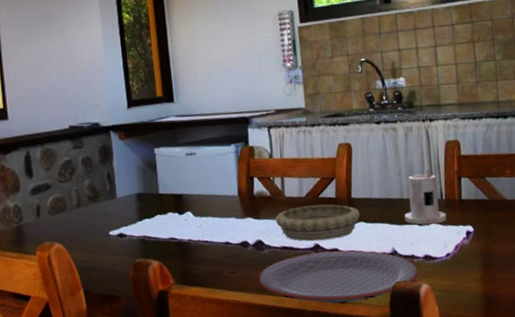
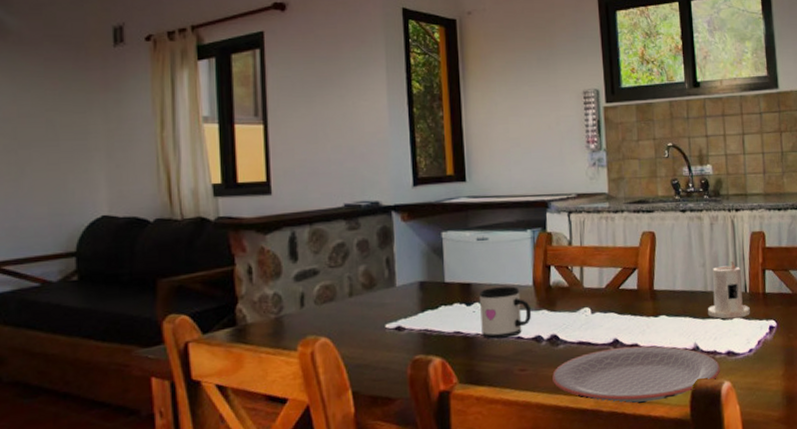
mug: none [190,196,238,245] -> present [480,286,532,339]
decorative bowl: present [275,204,360,242] -> none [572,296,663,336]

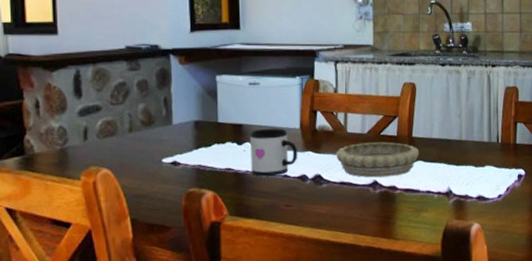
plate: present [552,346,720,404] -> none [315,188,471,240]
decorative bowl: none [572,296,663,336] -> present [336,141,420,178]
candle: present [707,261,750,319] -> none [461,113,501,167]

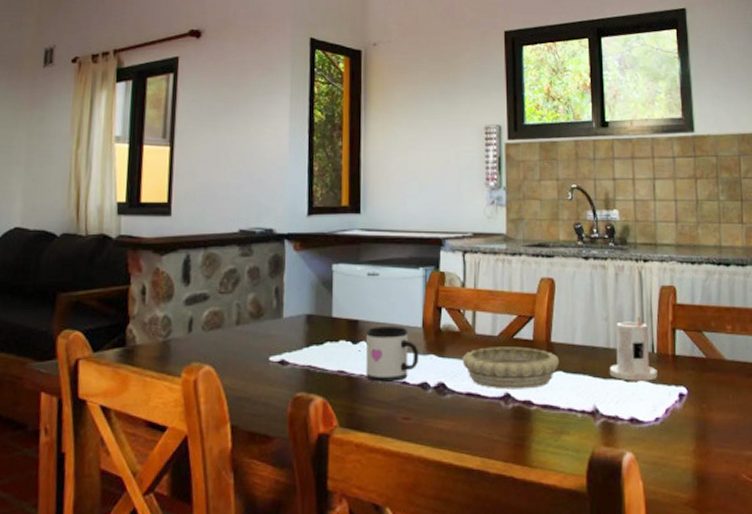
candle: none [461,113,501,167] -> present [609,317,657,381]

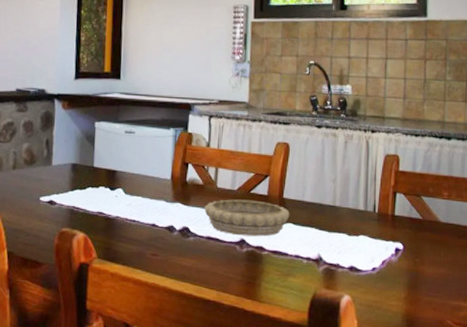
mug: present [366,327,419,382] -> none [121,177,168,224]
candle: present [609,317,657,381] -> none [333,180,377,236]

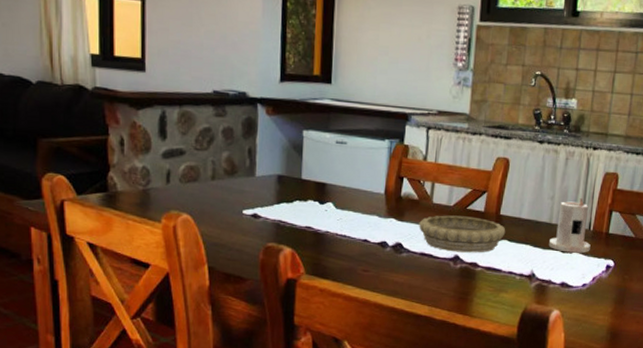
candle: none [333,180,377,236] -> present [548,198,591,253]

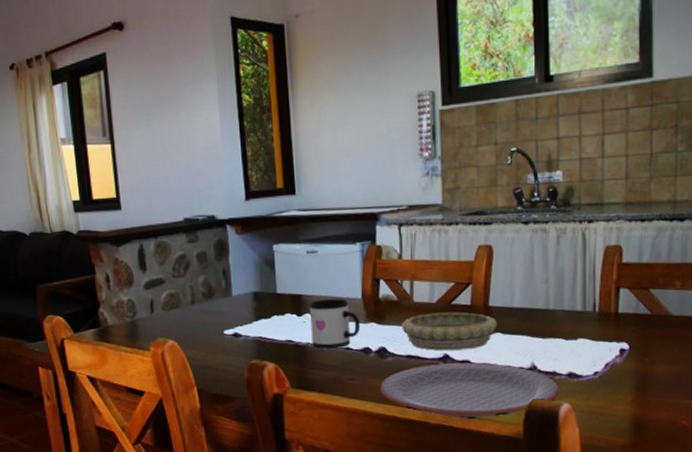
mug: none [331,190,381,239] -> present [310,299,361,349]
plate: none [392,264,552,318] -> present [380,362,559,418]
candle: present [548,198,591,253] -> none [548,278,598,339]

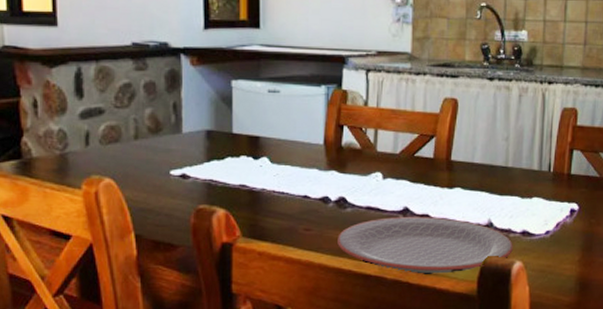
mug: present [310,299,361,349] -> none [268,143,321,196]
decorative bowl: present [401,311,498,351] -> none [363,164,458,204]

